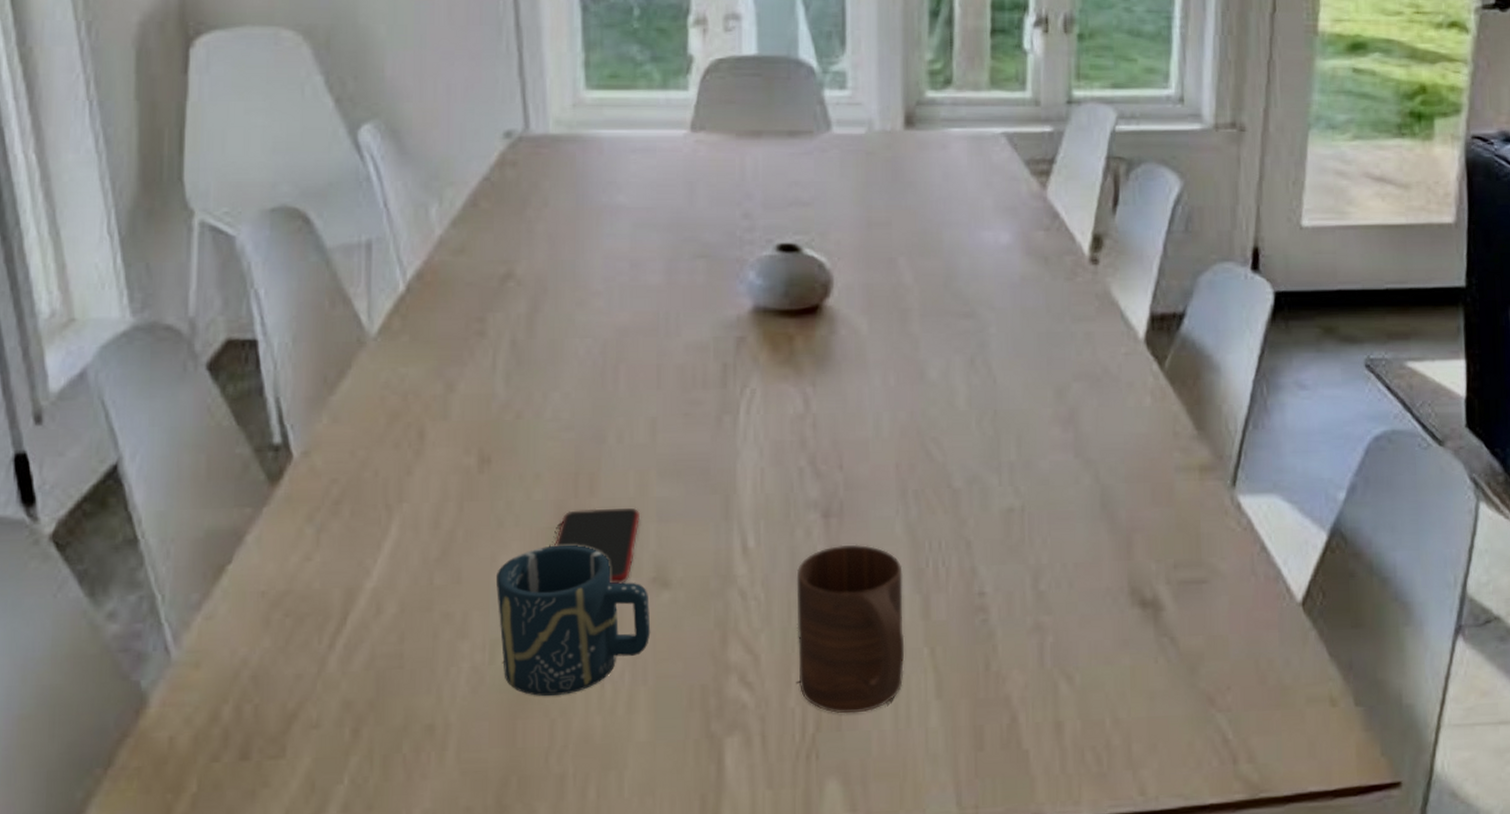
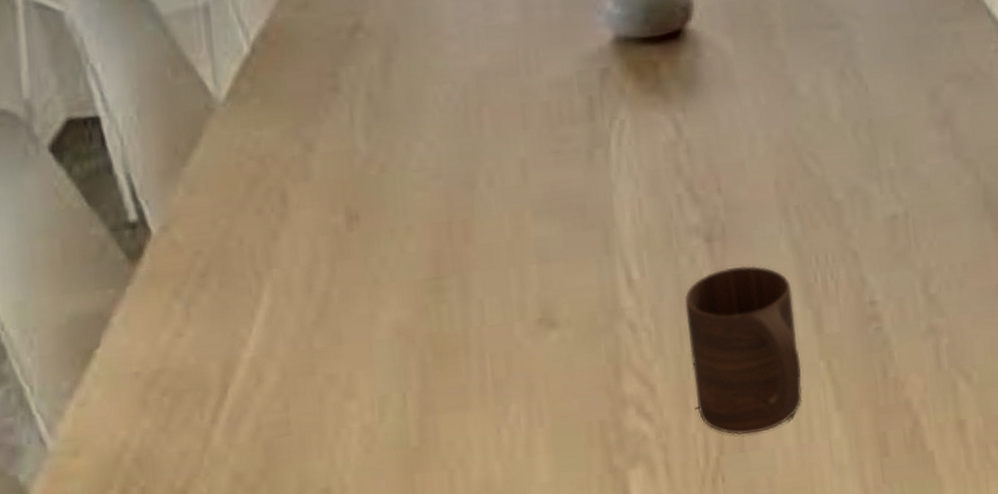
cup: present [495,544,651,696] -> none [377,294,543,449]
smartphone: present [554,507,640,584] -> none [434,250,520,330]

